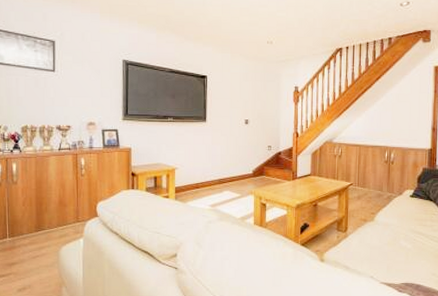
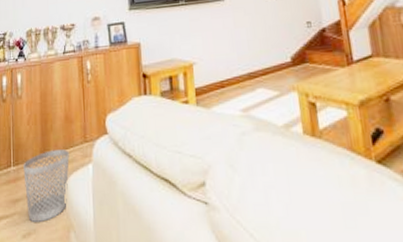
wastebasket: none [19,227,63,280] -> present [23,150,70,222]

